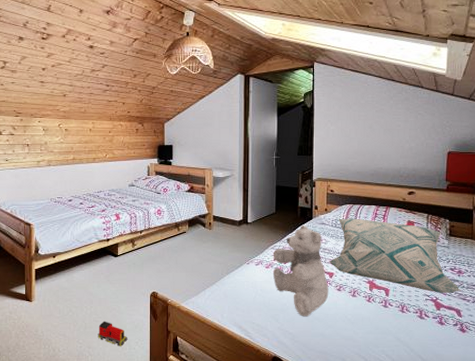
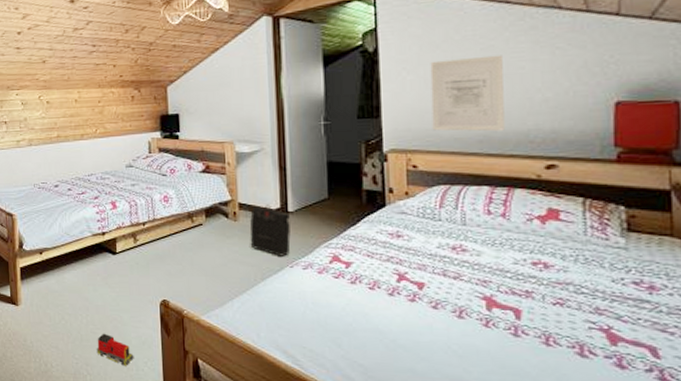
backpack: none [220,217,250,256] -> present [249,205,291,256]
teddy bear: present [273,224,329,317] -> none [327,214,419,344]
decorative pillow: present [328,218,461,293] -> none [415,205,656,320]
wall art: none [344,116,388,168] -> present [430,55,505,132]

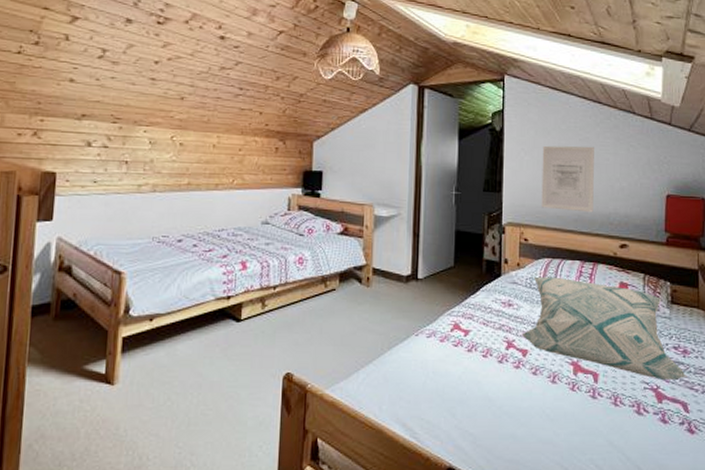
toy train: present [96,333,134,366] -> none [205,414,248,452]
backpack: present [249,205,291,256] -> none [380,271,420,324]
decorative pillow: none [415,205,656,320] -> present [521,276,687,380]

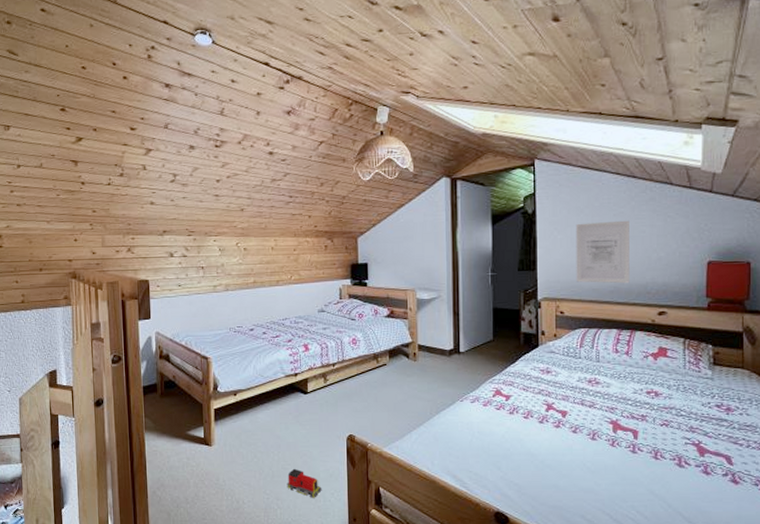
toy train: none [205,414,248,452] -> present [287,468,322,498]
decorative pillow: present [521,276,687,380] -> none [560,345,731,435]

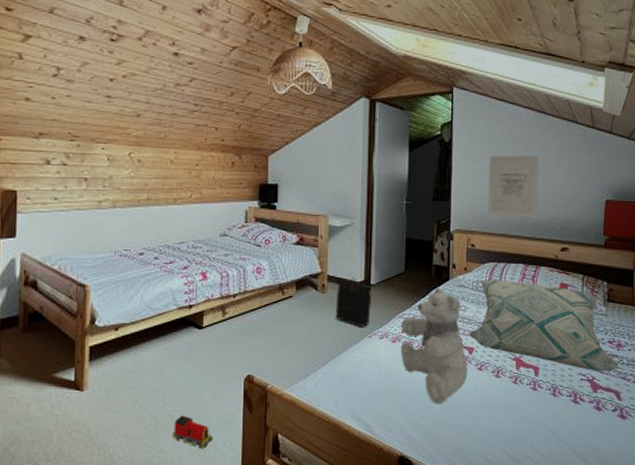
backpack: none [427,346,462,392] -> present [335,277,373,327]
teddy bear: none [491,353,562,465] -> present [400,287,468,404]
decorative pillow: none [560,345,731,435] -> present [468,279,621,371]

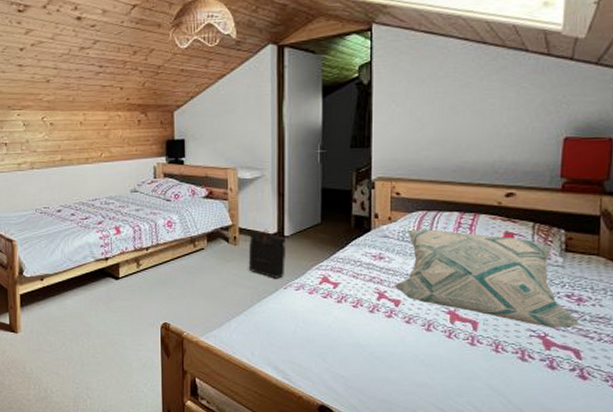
toy train: present [172,415,213,449] -> none [97,357,134,388]
teddy bear: present [400,287,468,404] -> none [318,238,394,356]
wall art: present [487,155,538,219] -> none [415,91,477,162]

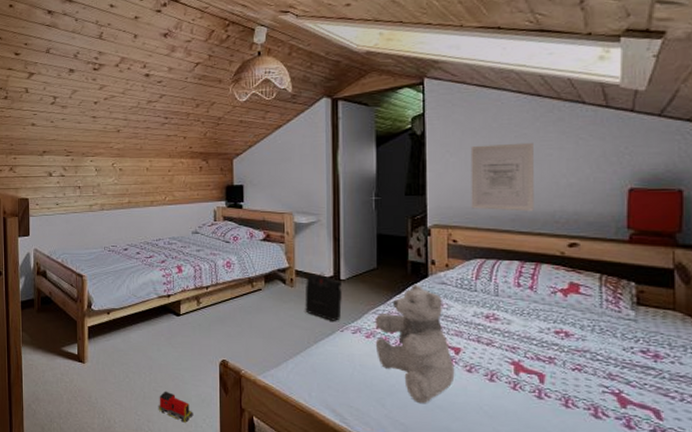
toy train: none [97,357,134,388] -> present [158,391,193,423]
teddy bear: none [318,238,394,356] -> present [375,284,455,404]
decorative pillow: present [393,229,581,328] -> none [453,277,660,385]
wall art: none [415,91,477,162] -> present [470,142,534,212]

